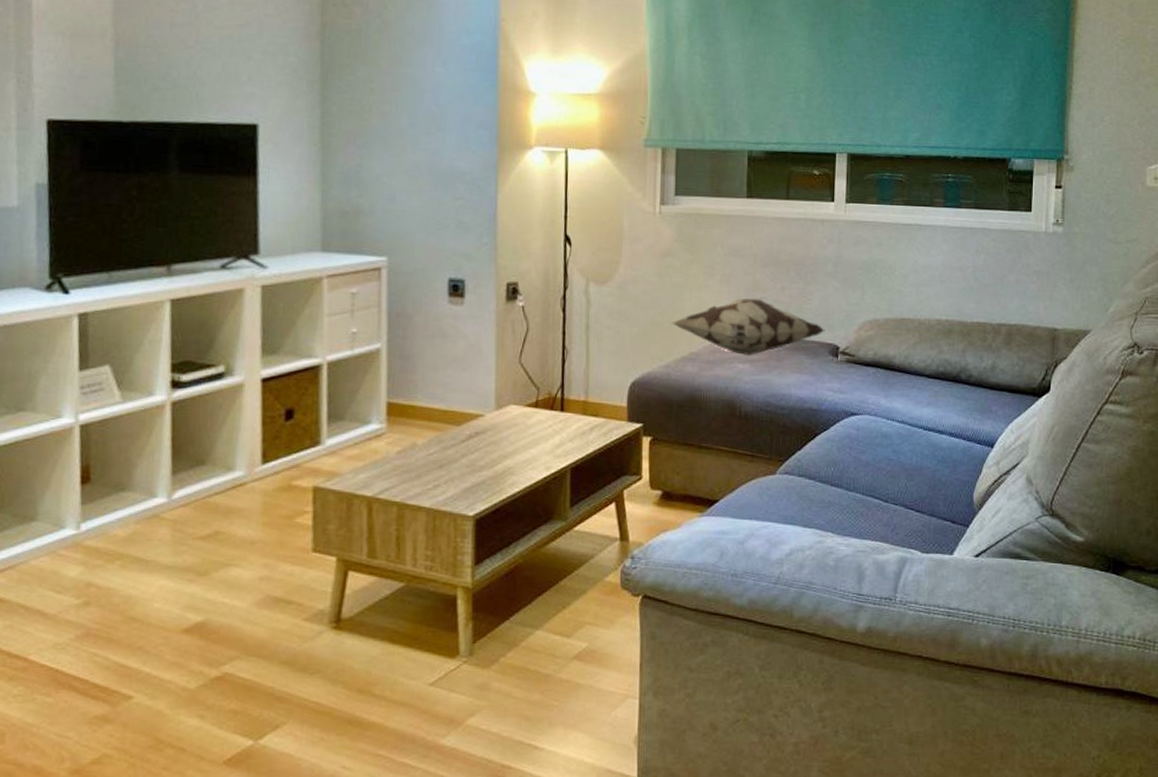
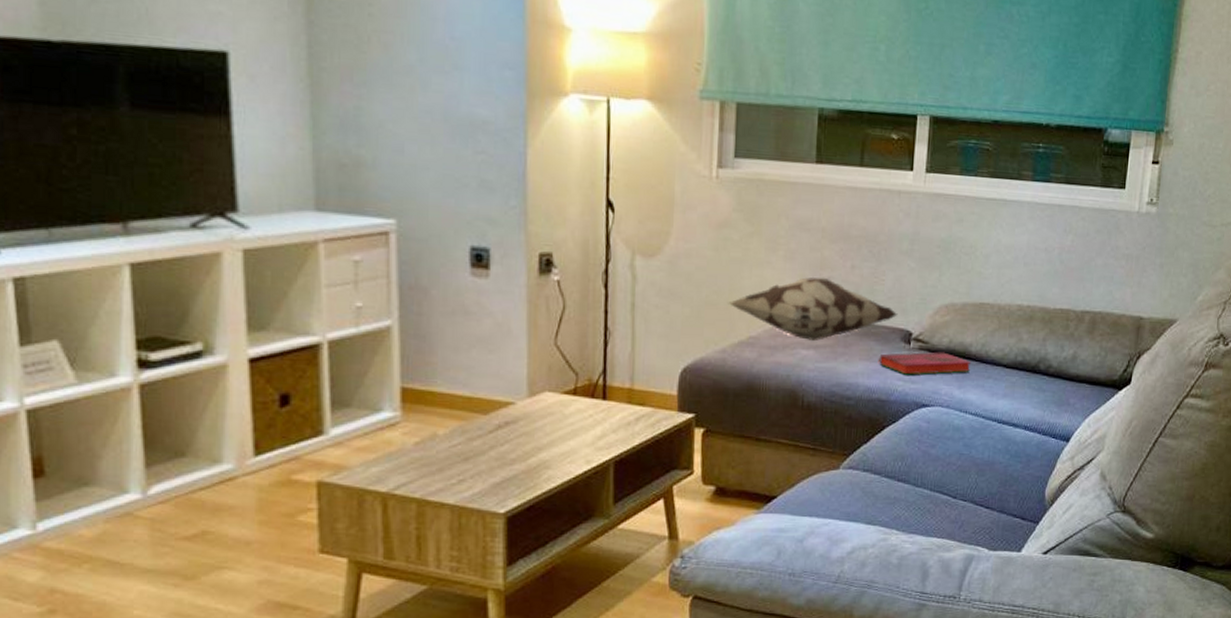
hardback book: none [809,364,896,386] -> present [879,351,972,375]

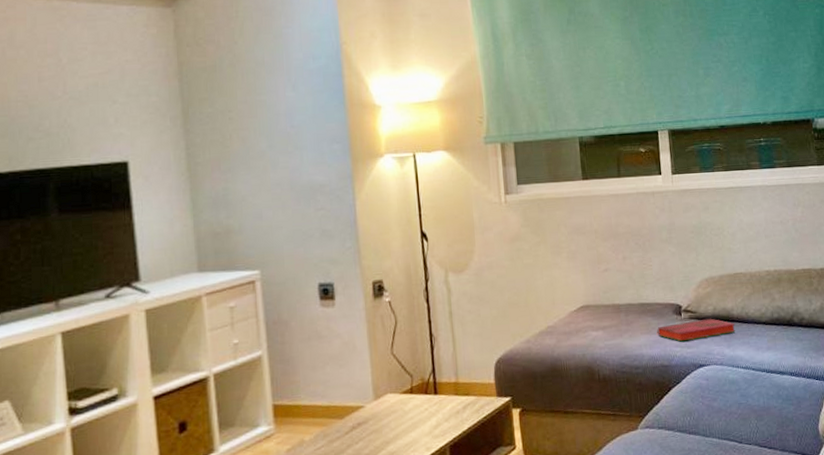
decorative pillow: present [728,277,898,340] -> none [527,269,667,323]

